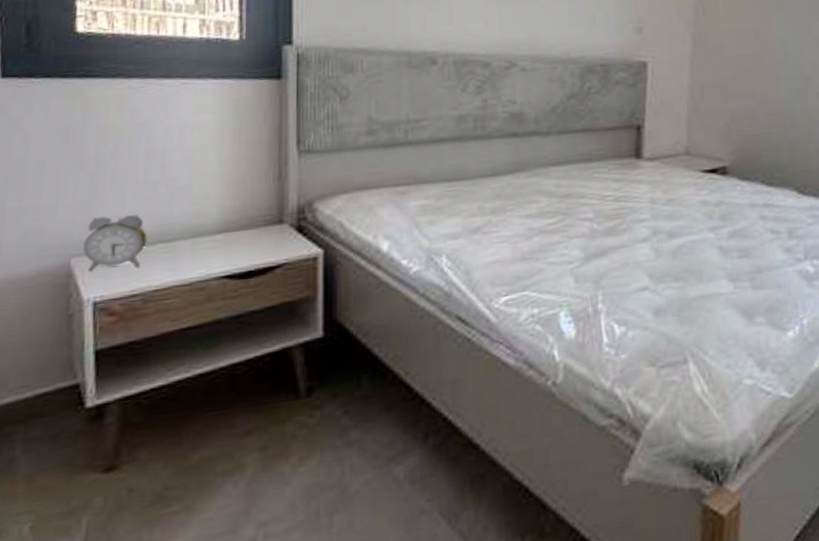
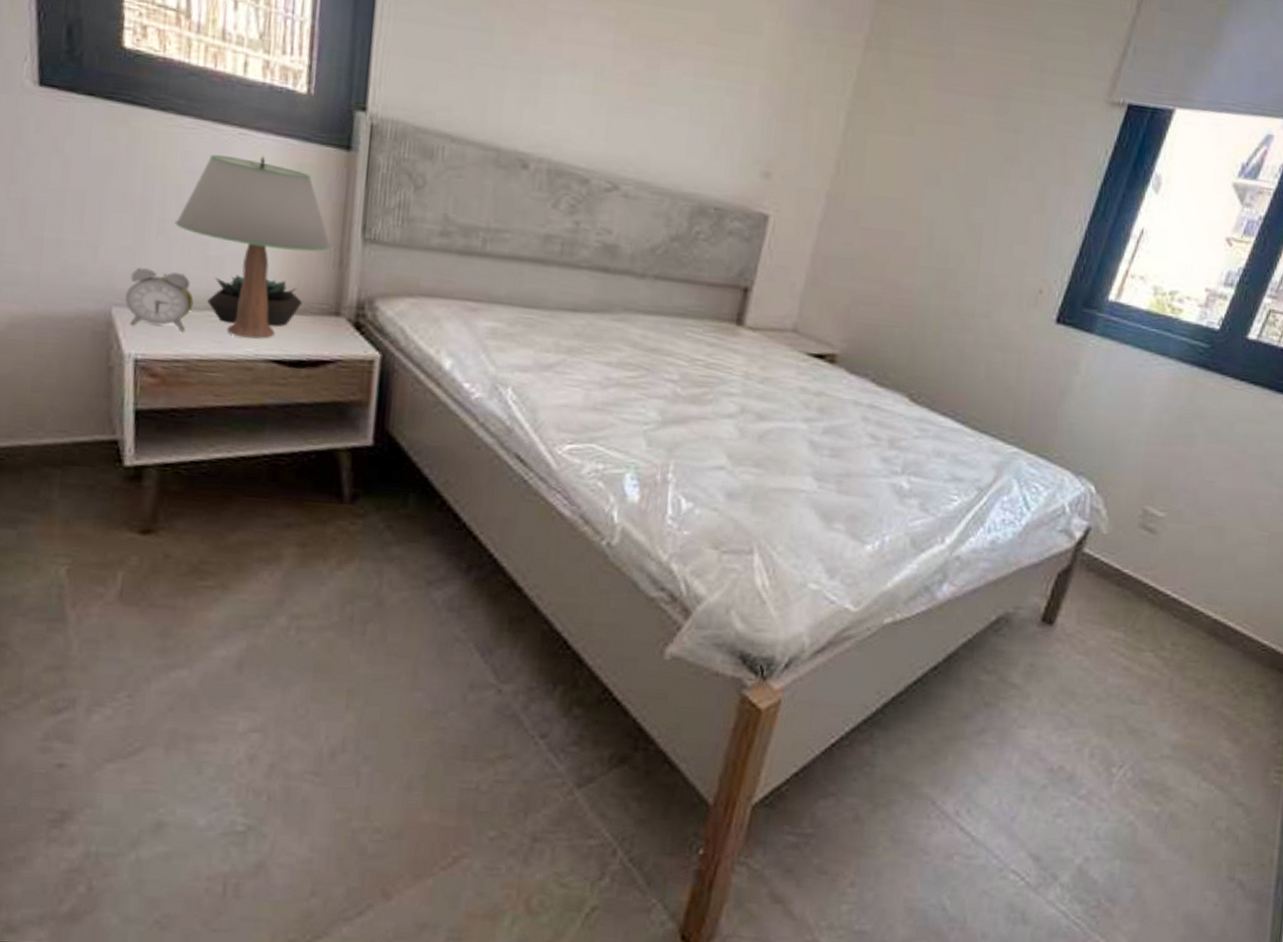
table lamp: none [127,98,270,262] -> present [174,154,331,339]
succulent plant: none [160,202,247,251] -> present [207,275,302,328]

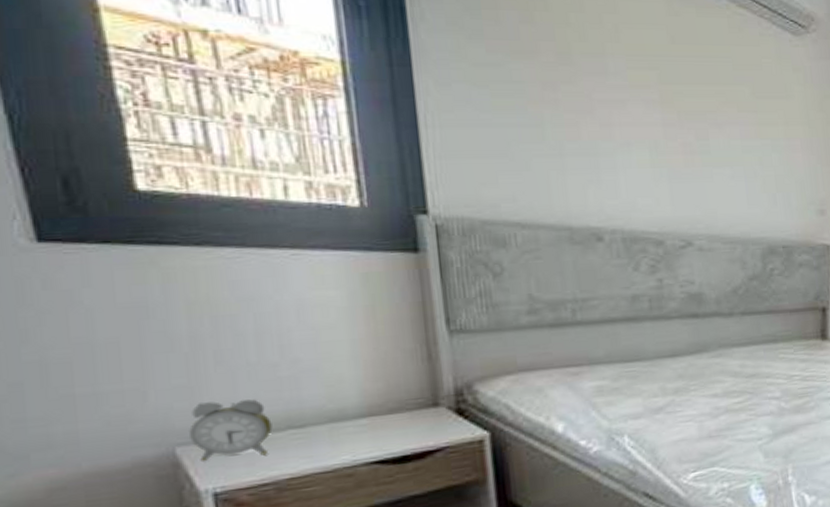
table lamp: present [174,154,331,339] -> none [233,272,416,448]
succulent plant: present [207,275,302,328] -> none [288,385,395,437]

